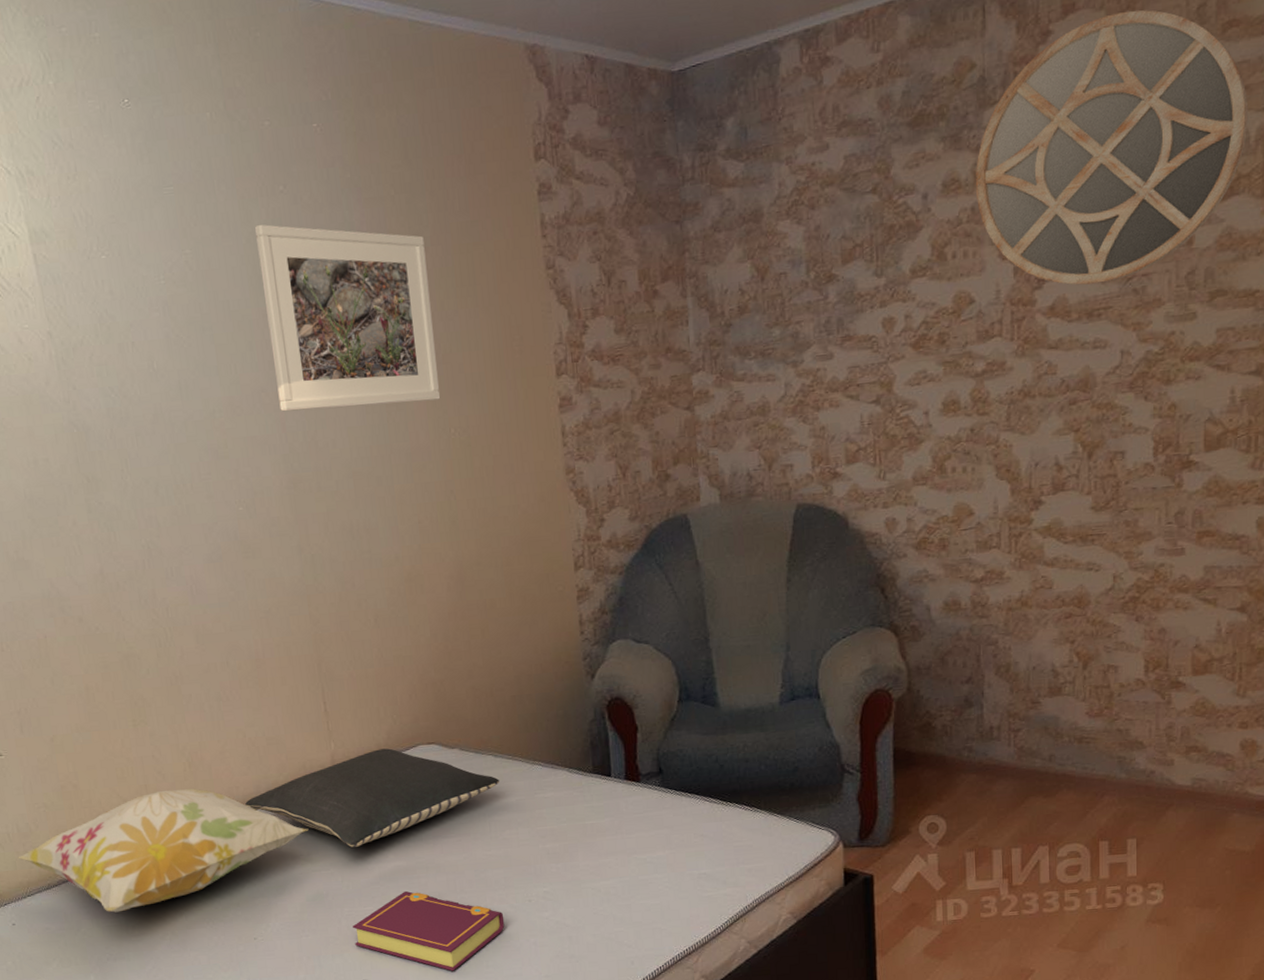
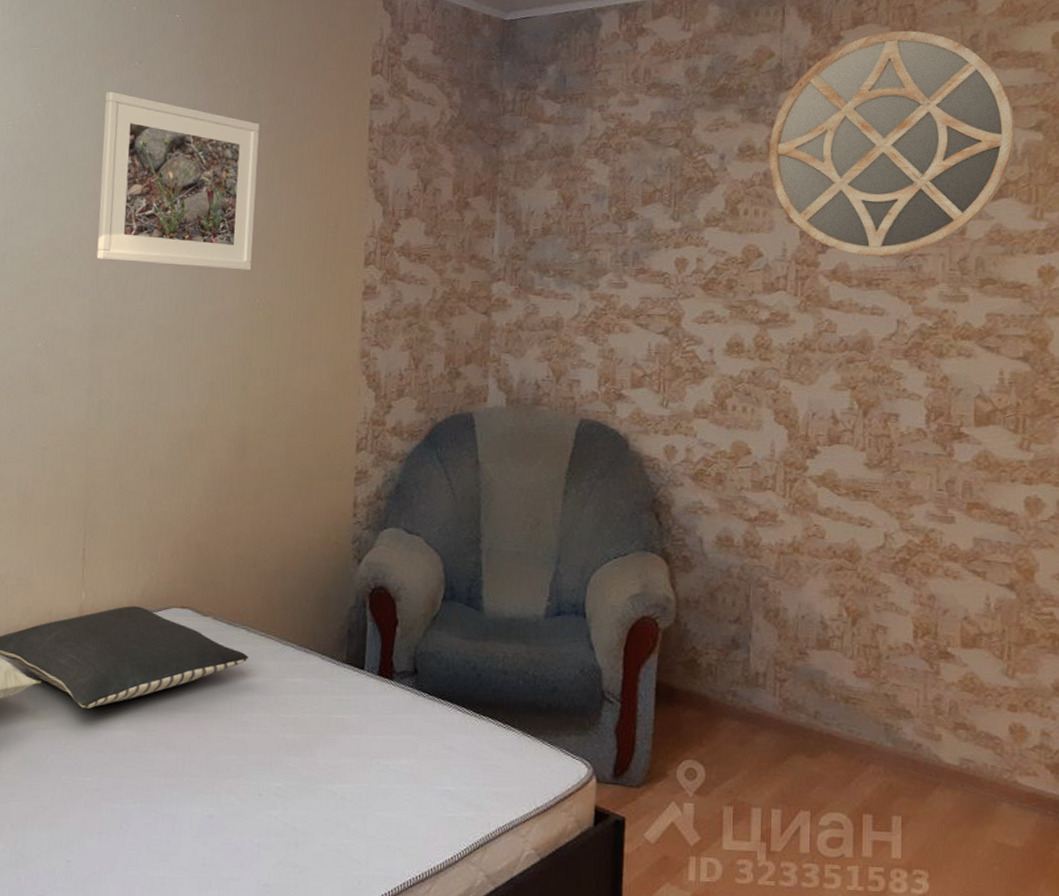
book: present [353,891,505,971] -> none [65,766,230,865]

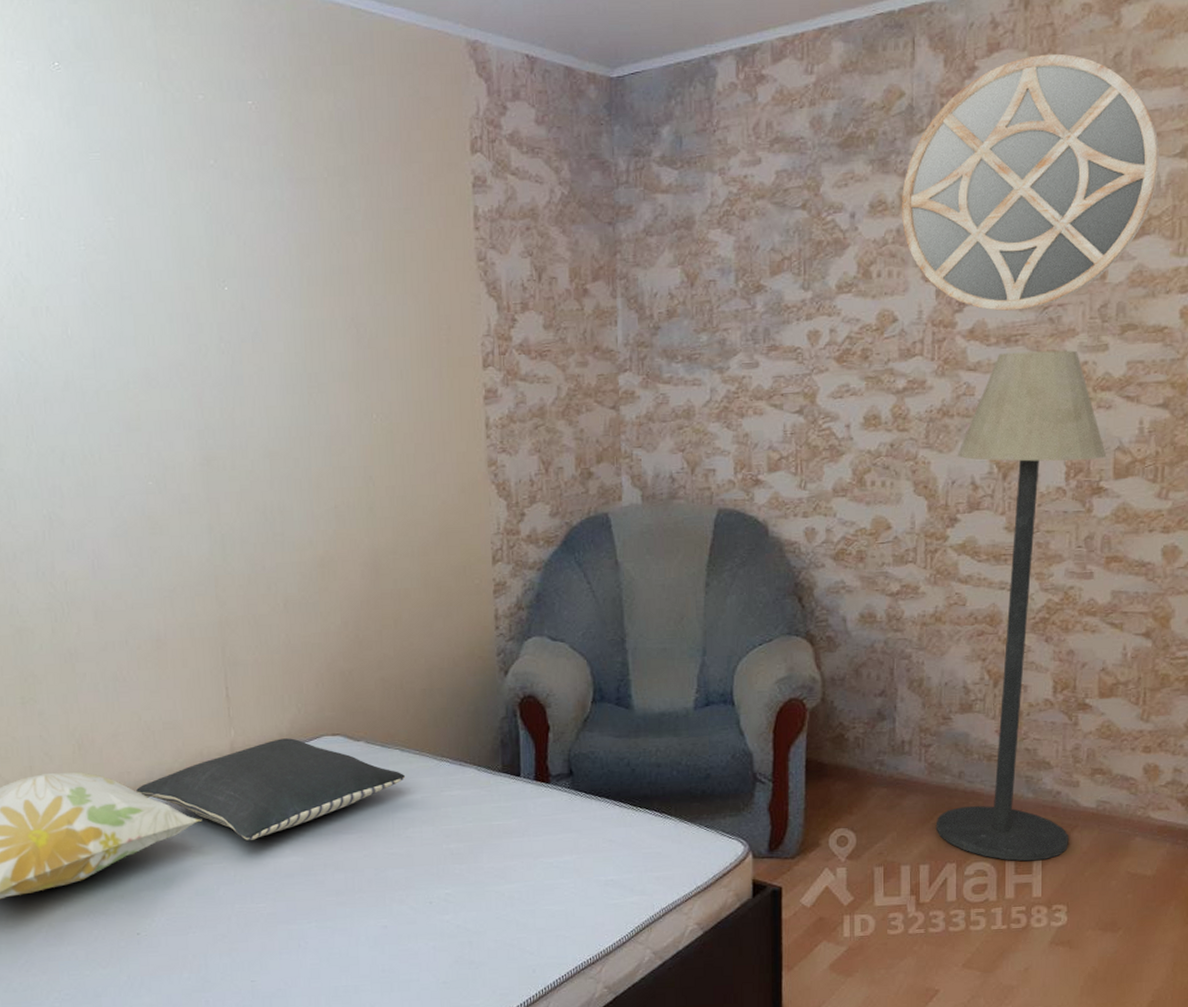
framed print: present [96,91,260,270] -> none [181,196,364,387]
floor lamp: none [789,294,967,818] -> present [935,350,1107,862]

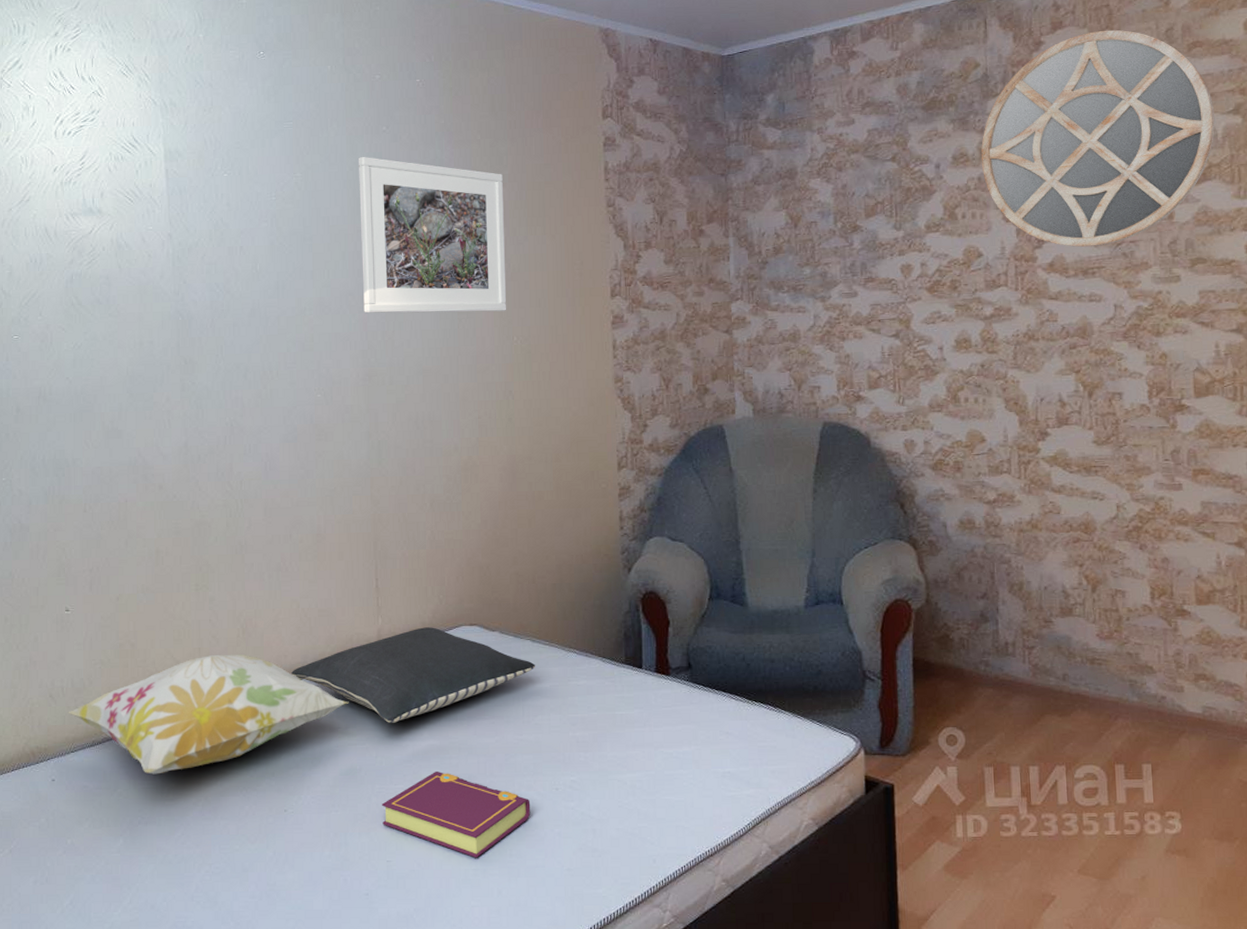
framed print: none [181,196,364,387] -> present [358,156,507,313]
book: none [243,889,403,975] -> present [382,772,531,858]
floor lamp: present [935,350,1107,862] -> none [1043,281,1187,766]

